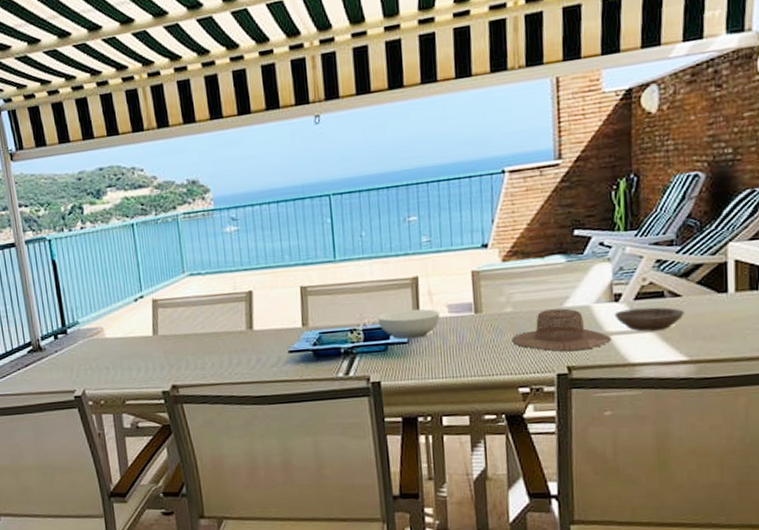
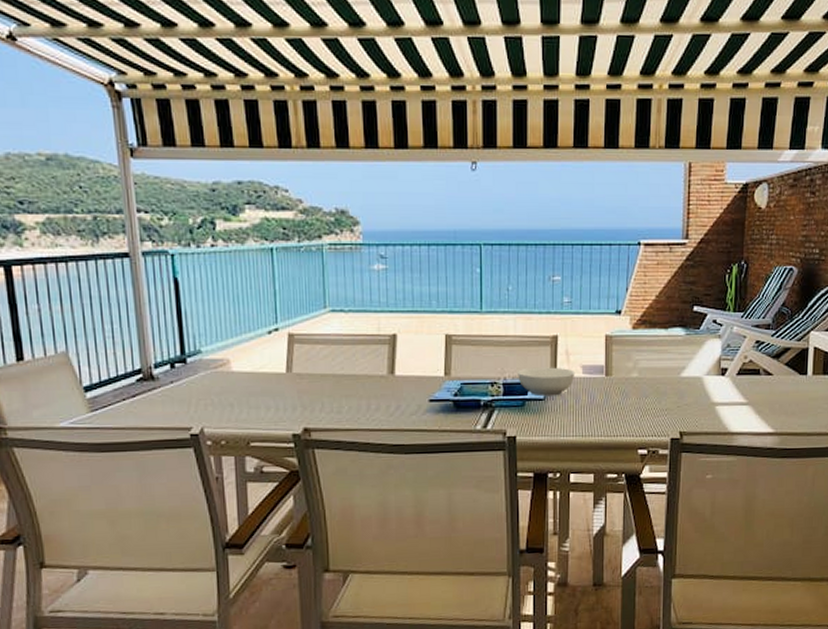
sunhat: present [512,308,612,352] -> none [635,378,717,418]
bowl: present [614,307,685,332] -> none [720,383,774,404]

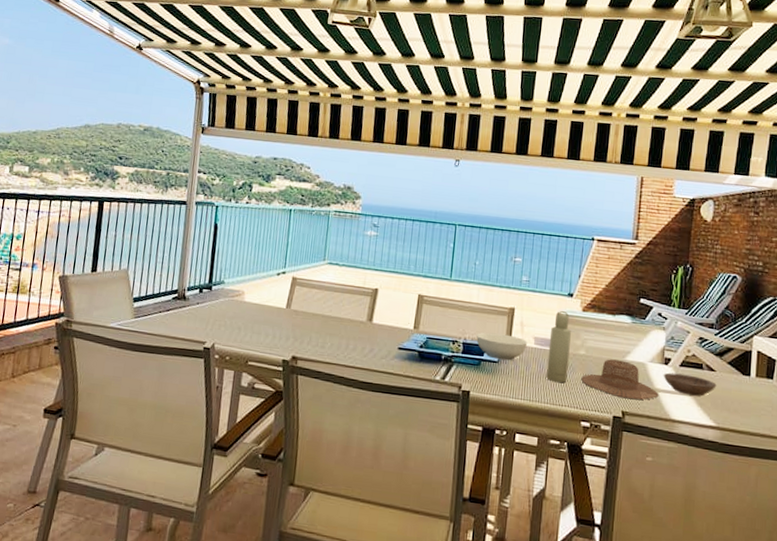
bottle: none [598,331,623,412] -> present [546,310,572,383]
sunhat: none [635,378,717,418] -> present [581,359,659,400]
bowl: none [720,383,774,404] -> present [663,372,717,397]

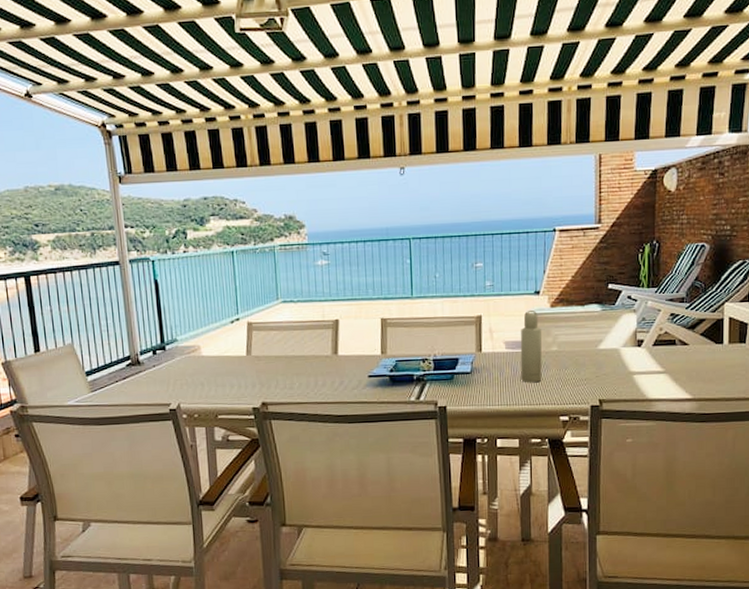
bowl: present [476,332,528,361] -> none [446,343,499,370]
sunhat: present [581,359,659,400] -> none [556,350,634,387]
bowl: present [663,372,717,397] -> none [637,353,691,373]

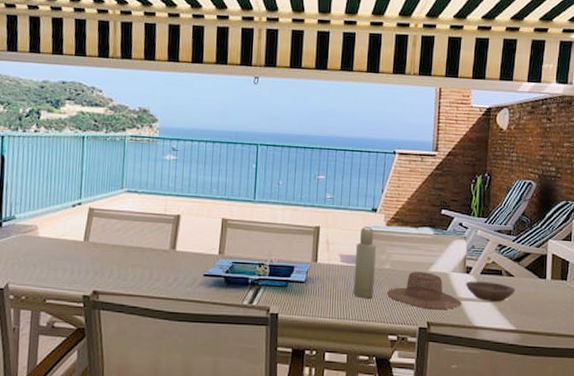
sunhat: none [556,350,634,387] -> present [387,271,462,310]
bowl: none [637,353,691,373] -> present [465,281,515,302]

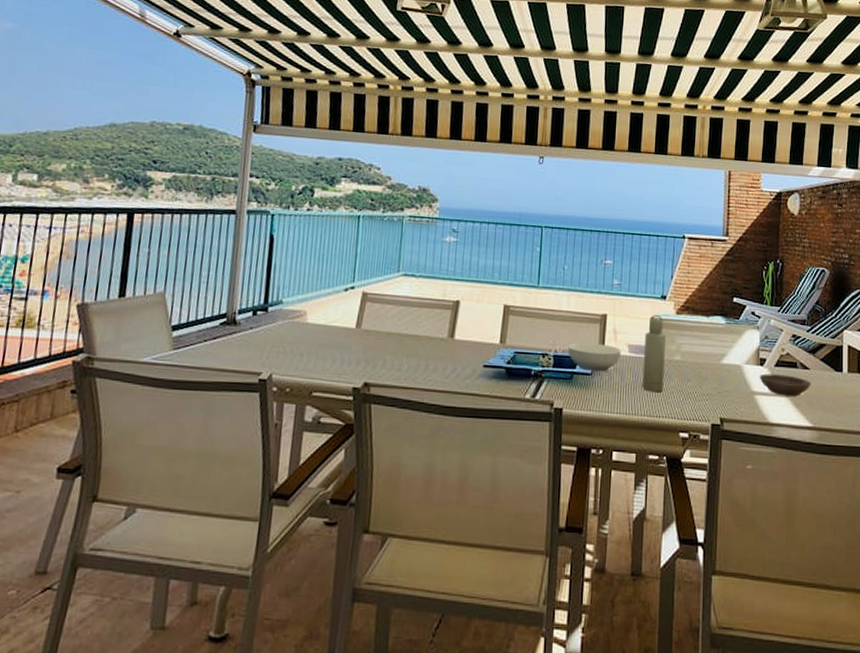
bowl: none [283,253,334,280] -> present [568,342,622,372]
sunhat: present [387,271,462,310] -> none [678,363,756,405]

